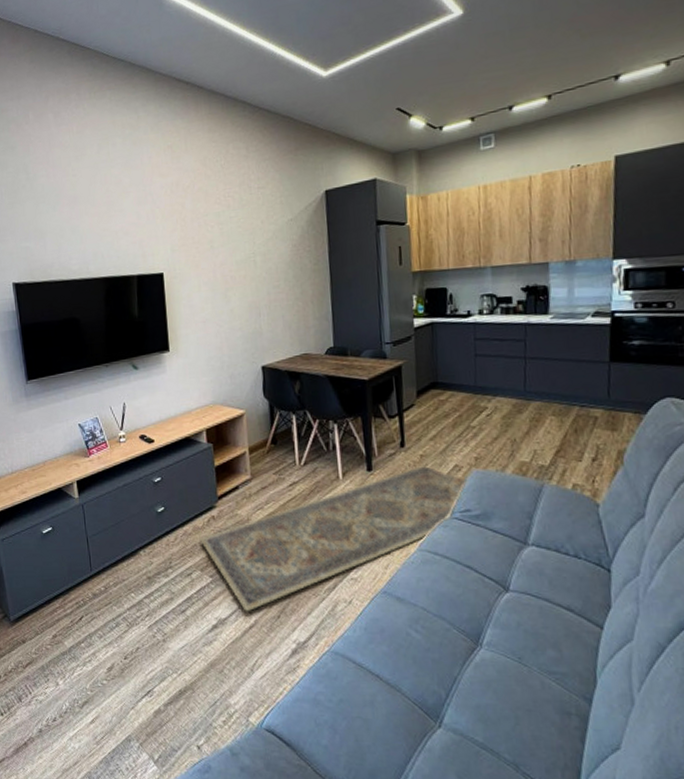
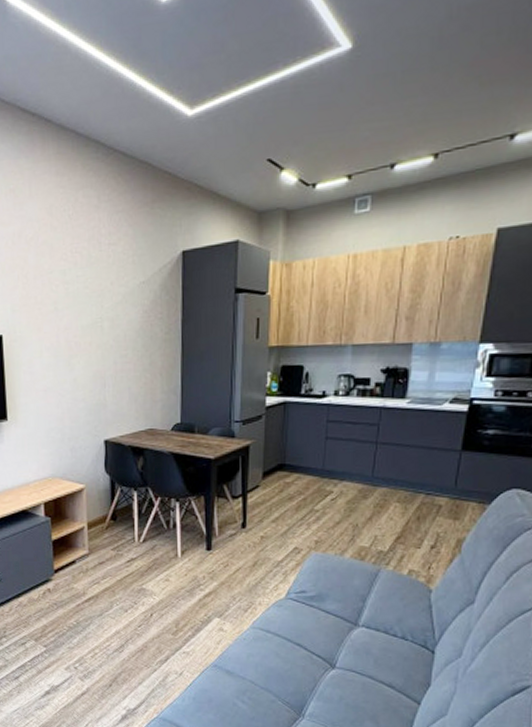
rug: present [200,466,468,612] -> none [35,547,306,680]

